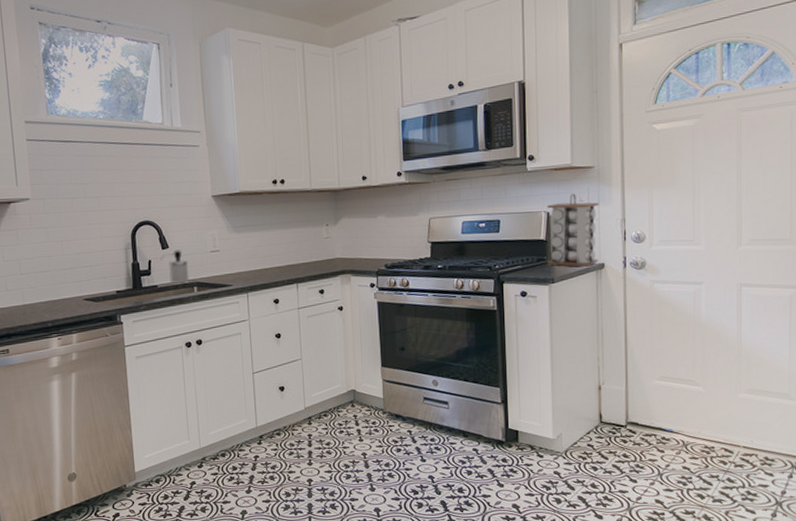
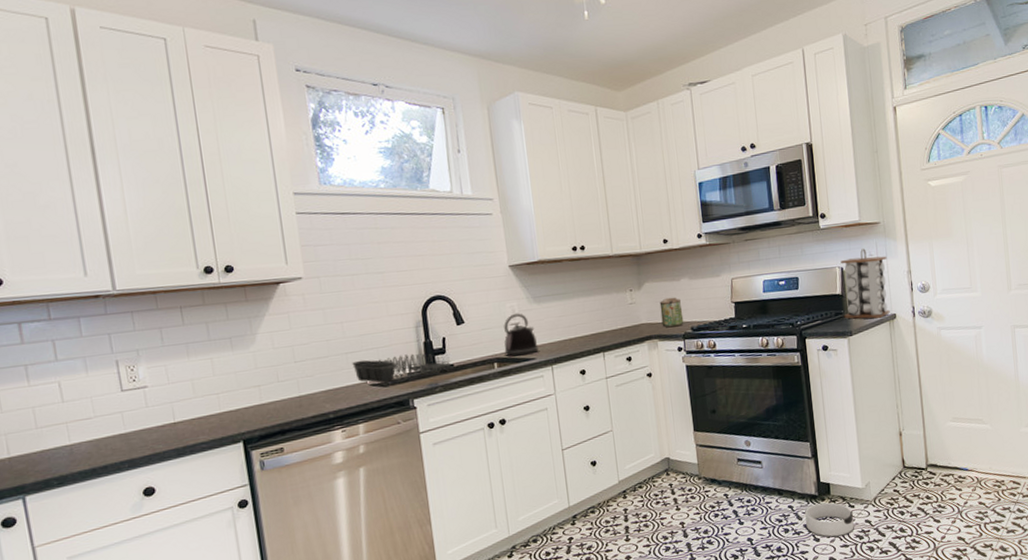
dish rack: none [69,273,155,298] -> present [352,353,451,383]
soap dispenser: present [160,250,189,283] -> none [455,324,489,361]
kettle: none [204,241,236,282] -> present [504,313,539,357]
canister: none [355,233,378,264] -> present [659,297,684,328]
pet bowl: none [490,449,541,485] -> present [805,502,854,538]

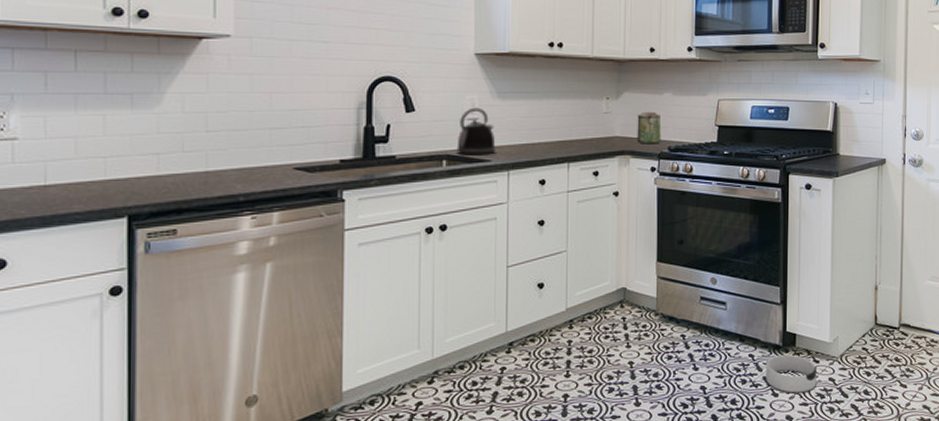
dish rack: present [352,353,451,383] -> none [276,138,392,169]
spice rack: present [840,247,890,320] -> none [832,85,883,162]

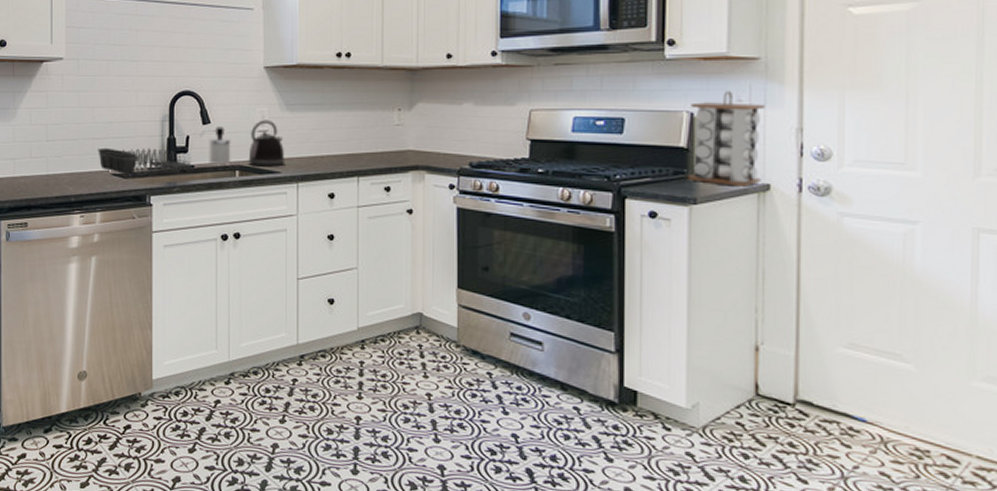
dish rack: none [276,138,392,169] -> present [98,147,191,176]
soap dispenser: none [402,114,438,154] -> present [199,126,231,165]
canister: present [637,111,662,144] -> none [433,123,461,160]
pet bowl: present [766,354,817,394] -> none [596,413,667,465]
spice rack: none [832,85,883,162] -> present [687,89,766,187]

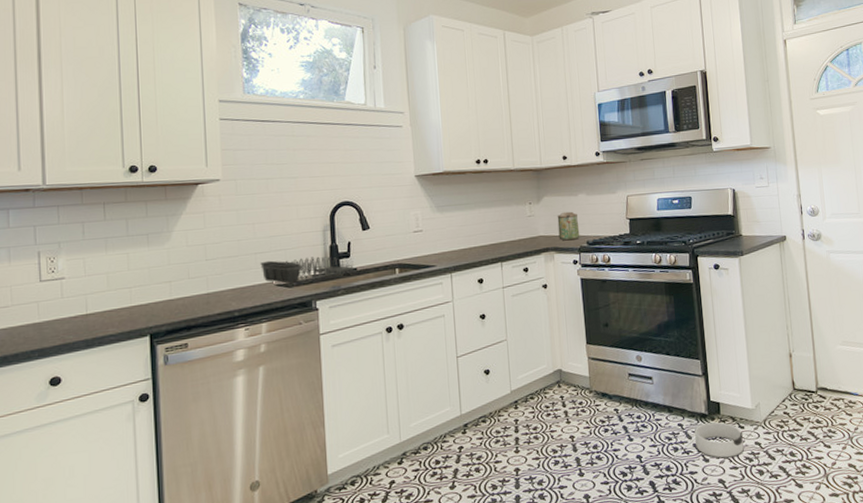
soap dispenser: present [199,126,231,165] -> none [360,231,391,266]
kettle: present [248,120,285,167] -> none [406,221,439,263]
canister: none [433,123,461,160] -> present [557,211,580,241]
pet bowl: none [596,413,667,465] -> present [695,422,744,459]
spice rack: present [687,89,766,187] -> none [732,171,780,241]

